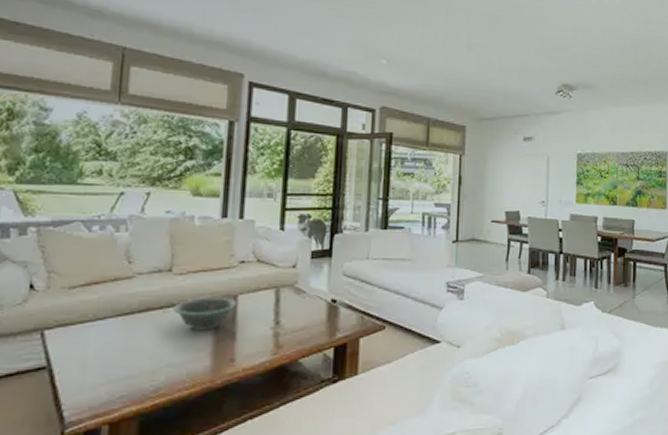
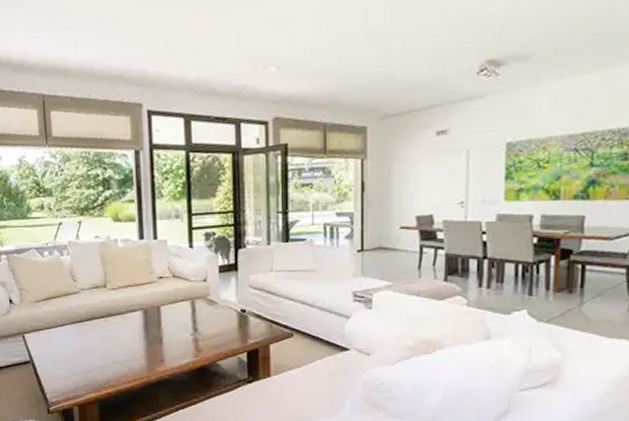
decorative bowl: present [173,298,236,331] -> none [111,309,160,336]

